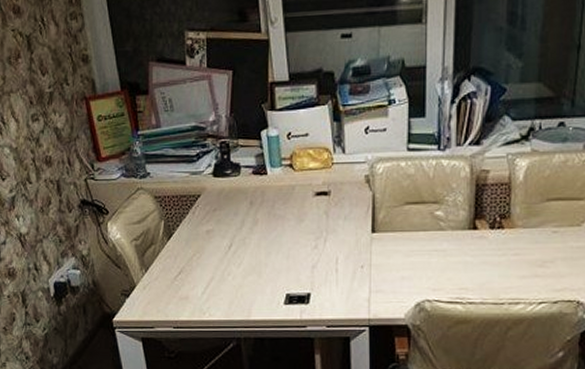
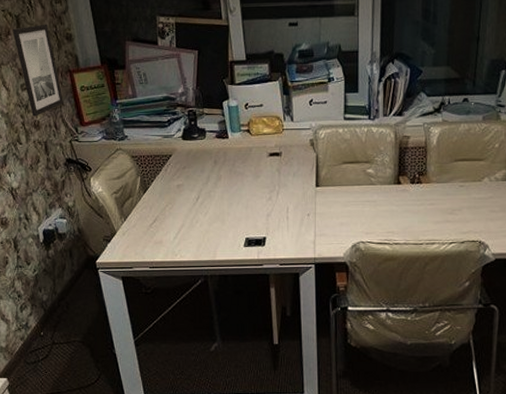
wall art: none [22,44,78,152] -> present [12,24,64,117]

